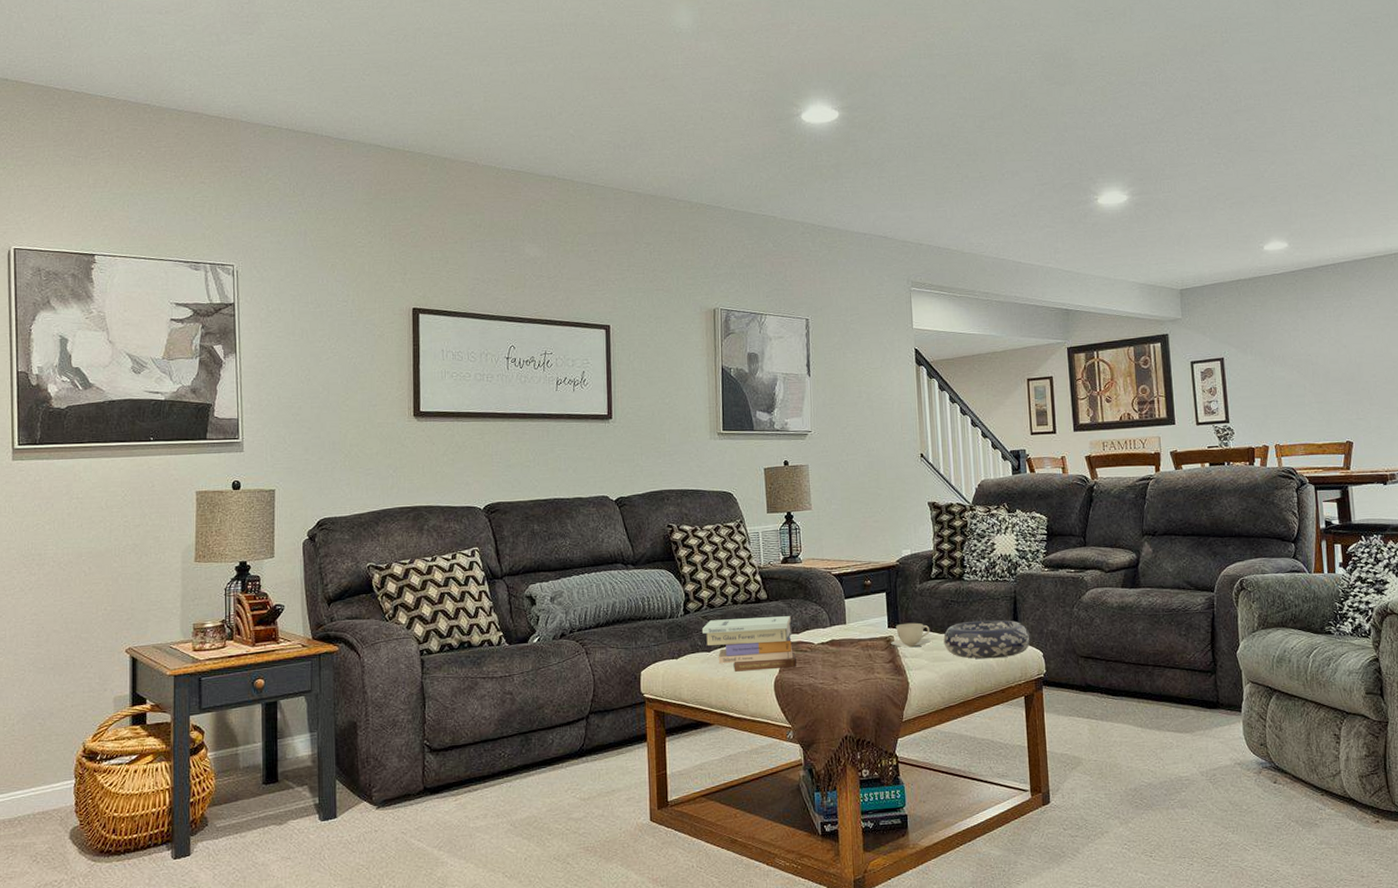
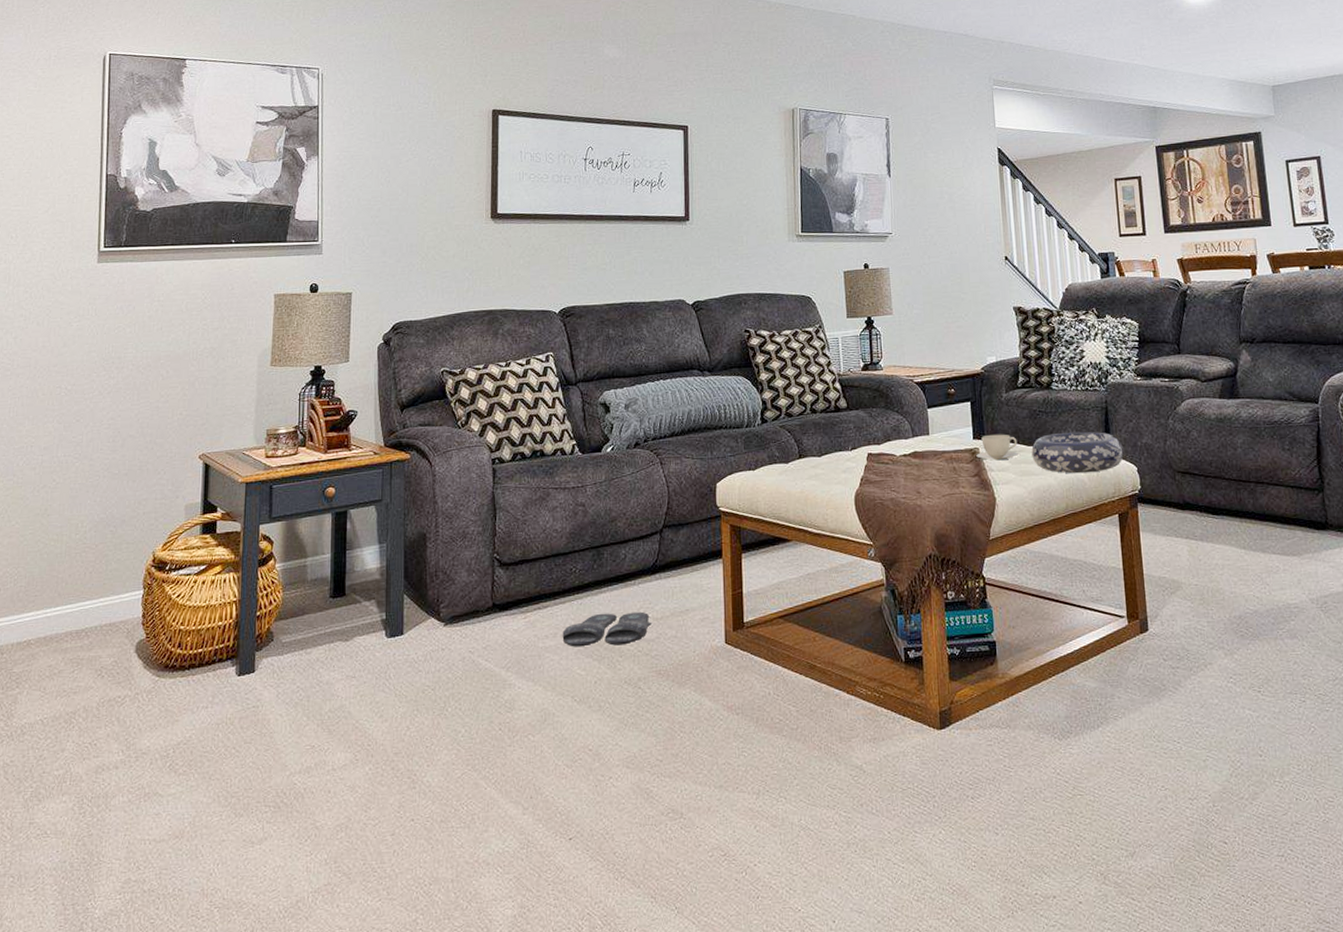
slippers: none [492,792,580,826] -> present [562,611,653,646]
books: present [702,616,796,672] -> none [780,426,878,484]

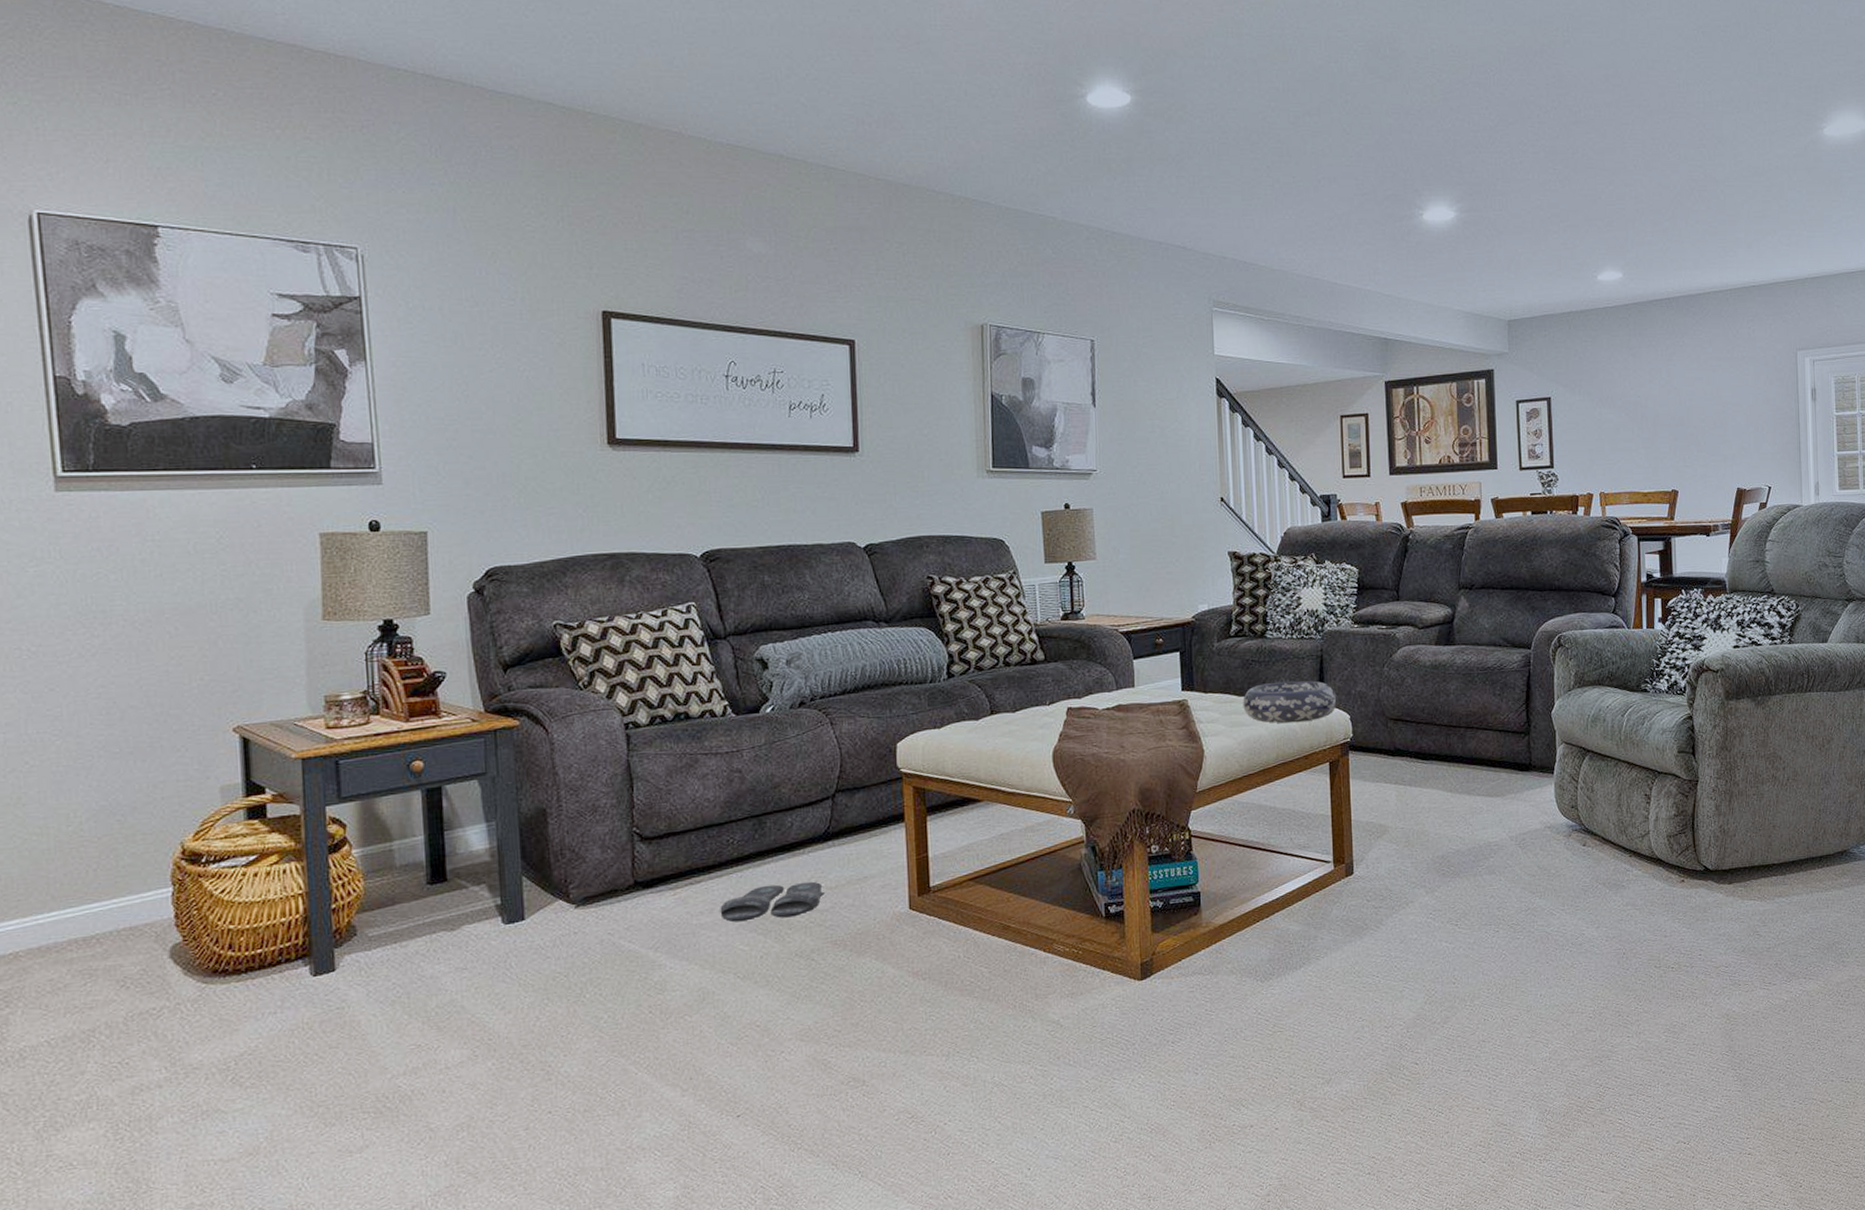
teacup: present [976,434,1019,461] -> none [1184,684,1230,712]

